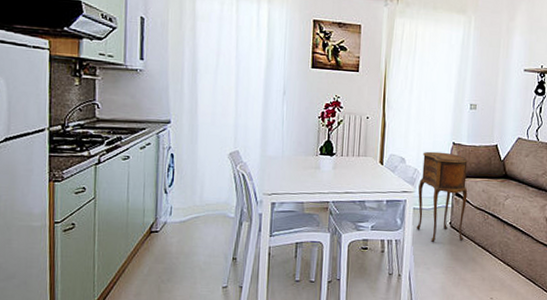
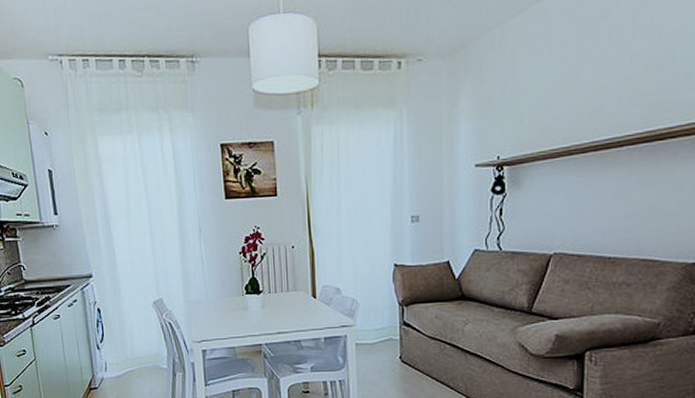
side table: present [416,151,468,242] -> none [359,276,418,380]

